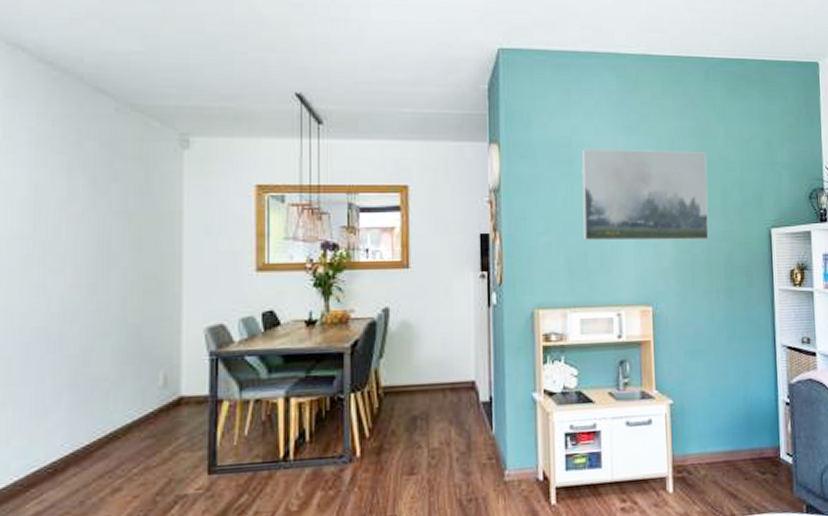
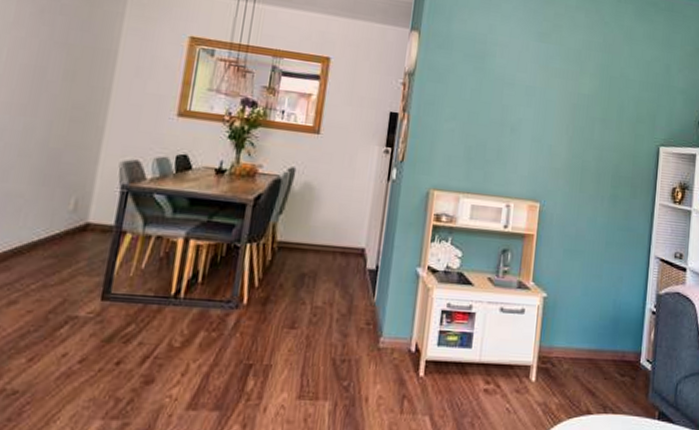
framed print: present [581,149,709,241] -> none [484,48,609,149]

